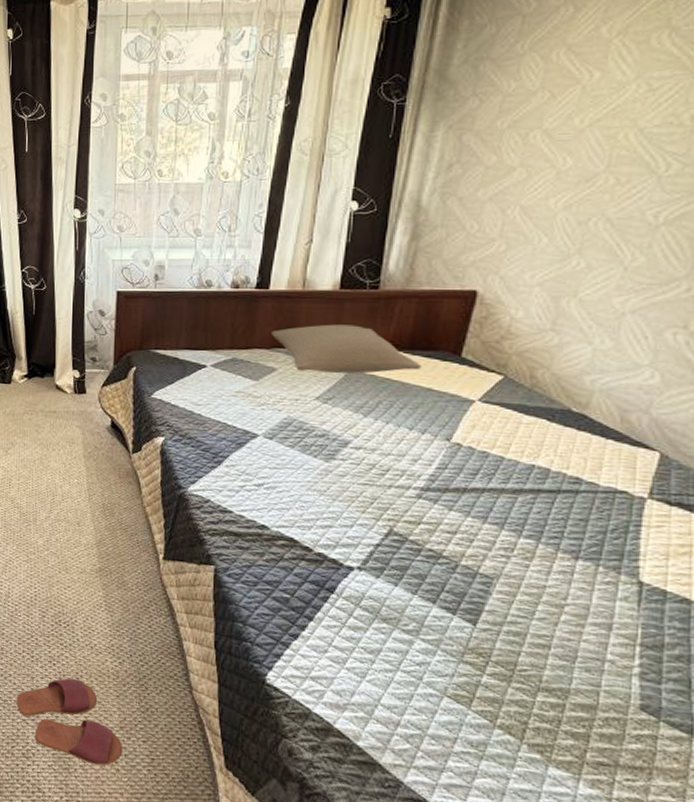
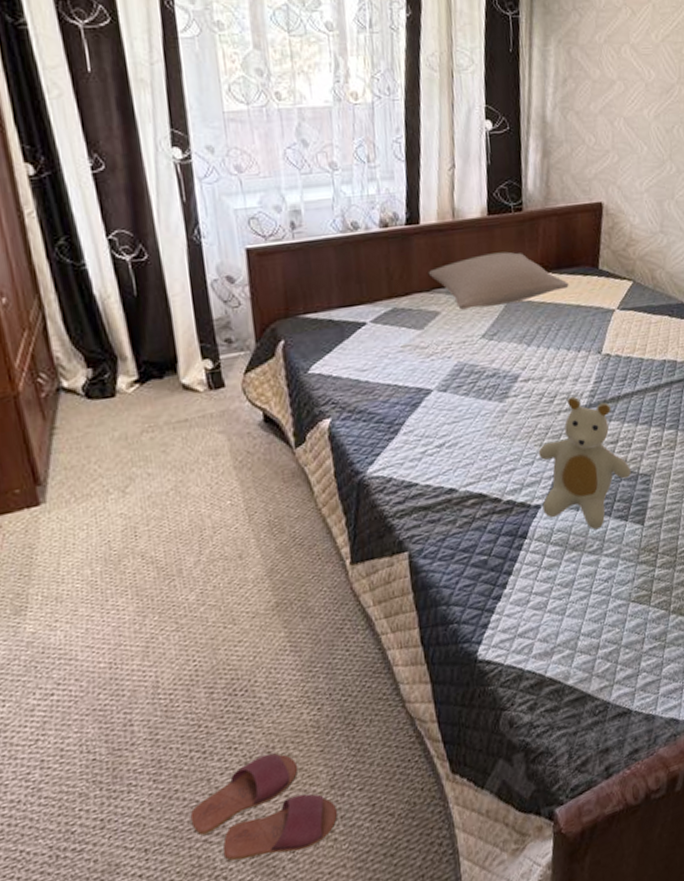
stuffed bear: none [356,475,468,612] -> present [538,396,631,530]

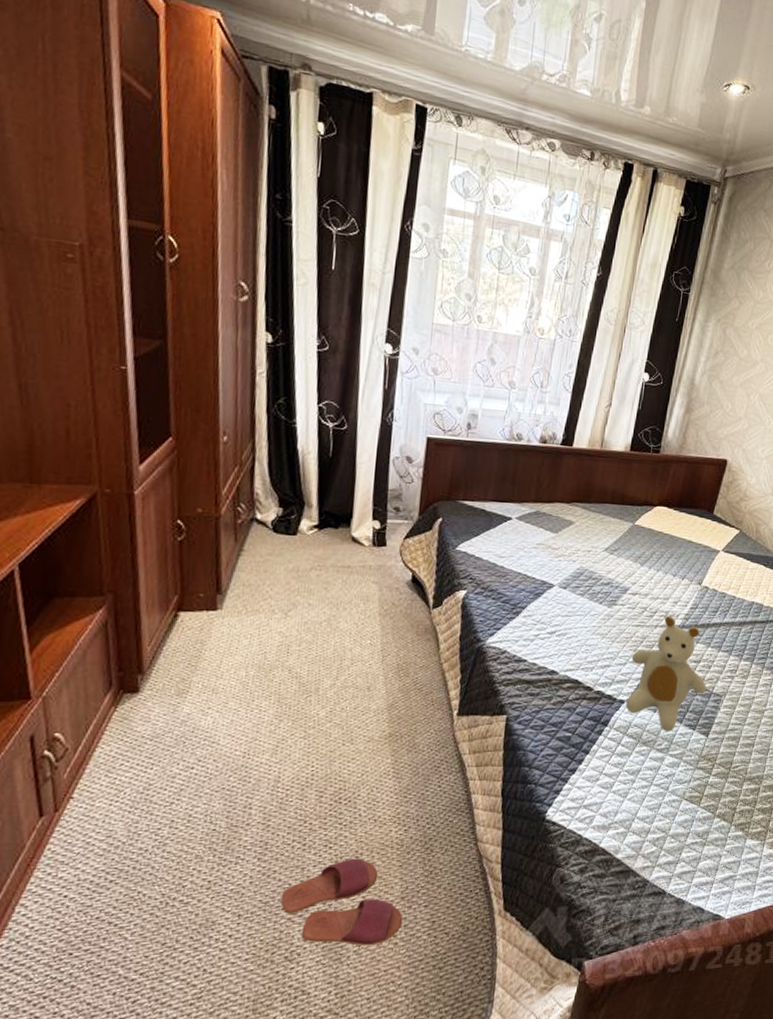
pillow: present [428,251,569,310] -> none [571,482,686,528]

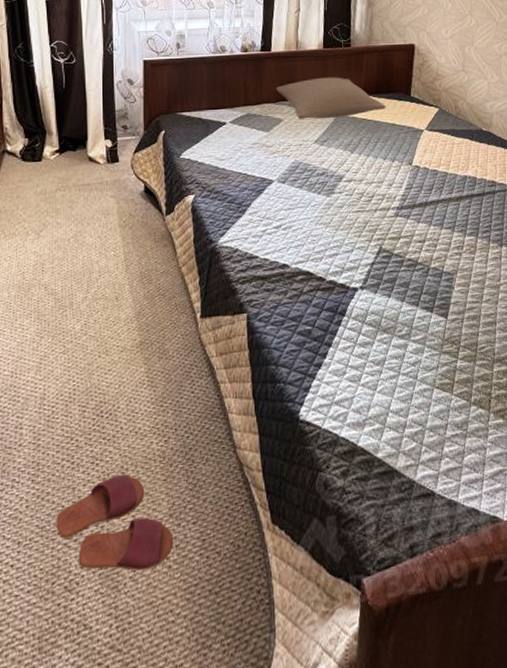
pillow: none [571,482,686,528] -> present [275,77,386,119]
stuffed bear: present [625,615,706,732] -> none [357,198,436,317]

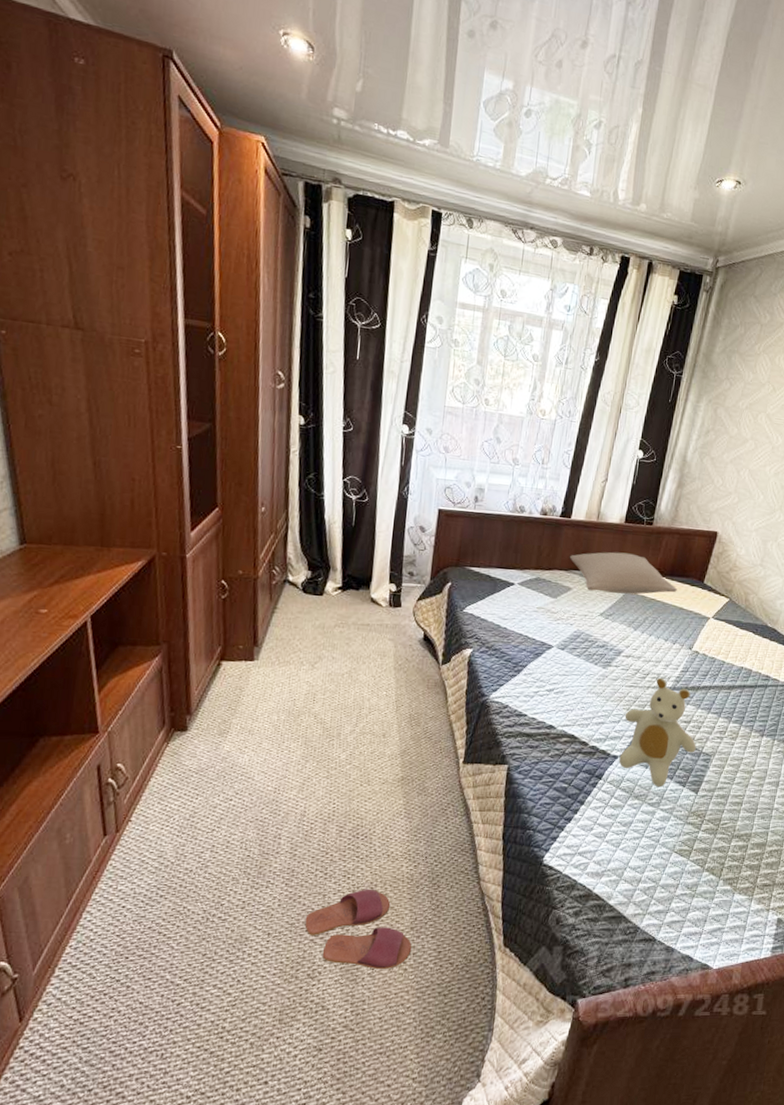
stuffed bear: none [357,198,436,317] -> present [619,677,696,788]

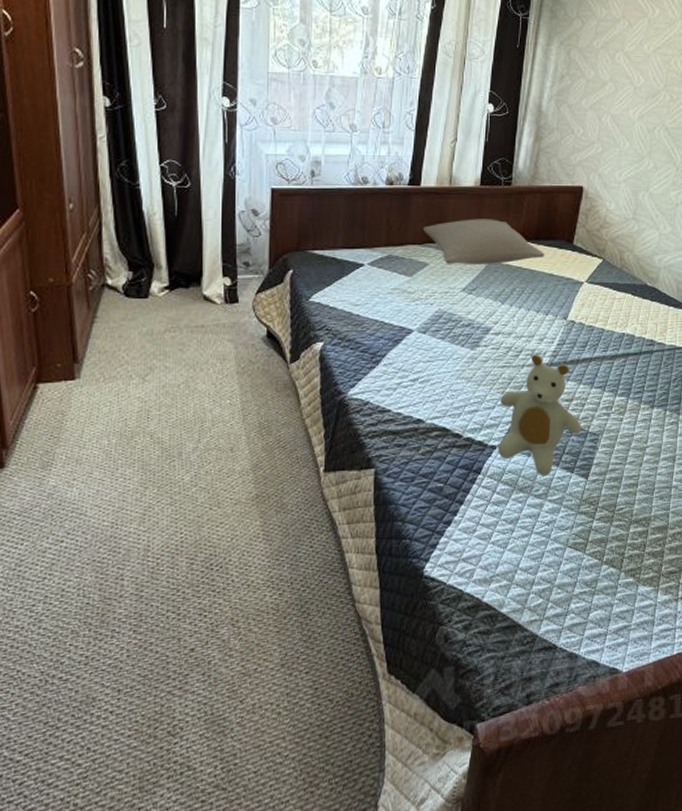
slippers: present [305,889,412,969] -> none [159,625,283,717]

